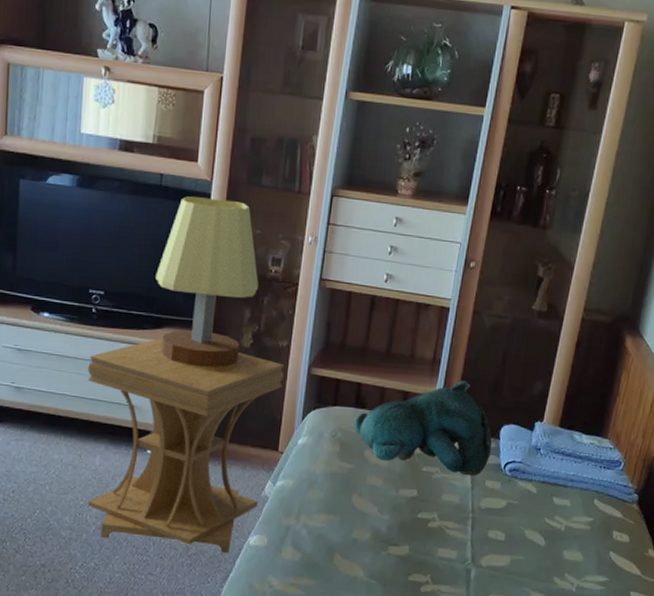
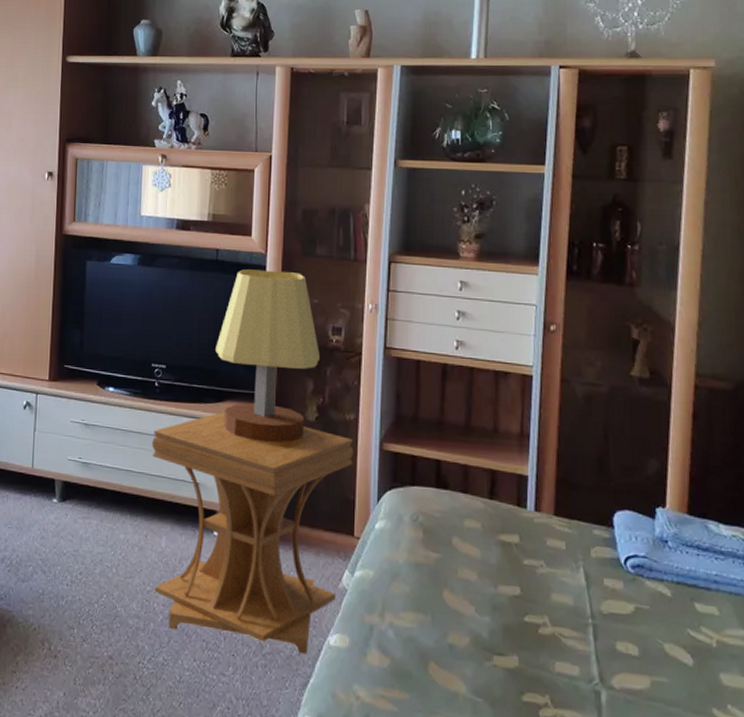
teddy bear: present [353,380,493,476] -> none [435,457,606,573]

